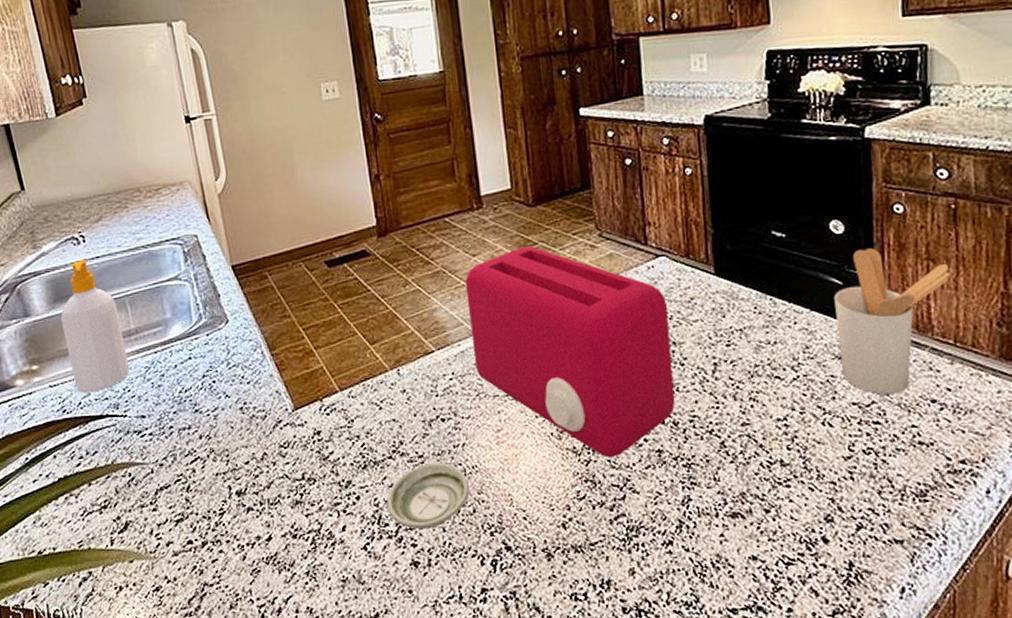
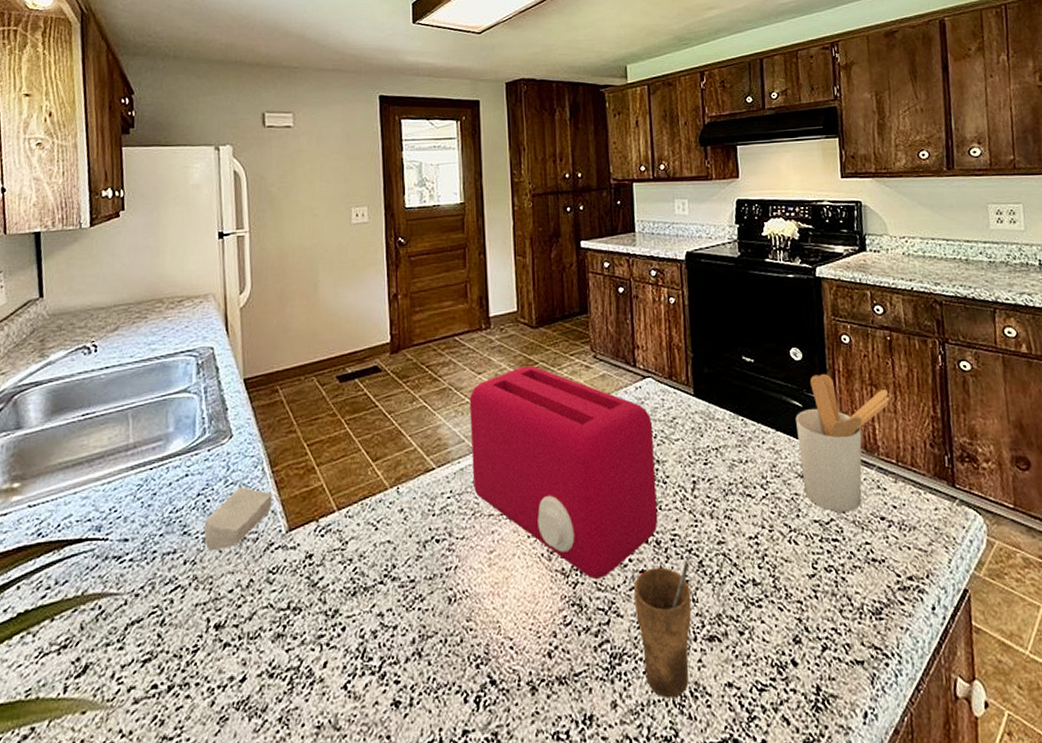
soap bottle: present [60,260,130,393] -> none [55,370,121,514]
soap bar: none [213,369,275,428] -> present [204,487,272,552]
saucer: present [386,463,469,530] -> none [373,587,458,664]
cup: none [650,443,713,568] -> present [634,562,692,699]

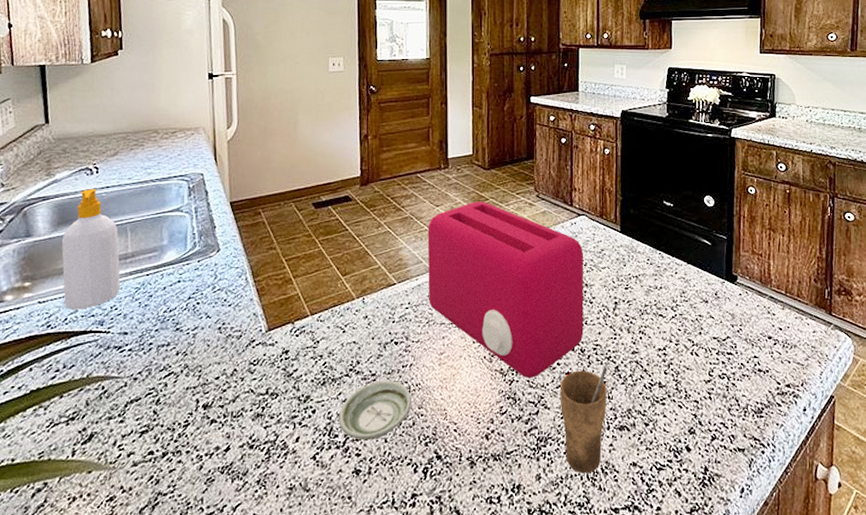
soap bottle: none [55,370,121,514] -> present [61,189,121,309]
soap bar: present [204,487,272,552] -> none [194,293,254,345]
saucer: none [373,587,458,664] -> present [339,381,411,441]
utensil holder: present [795,374,890,512] -> none [705,219,784,331]

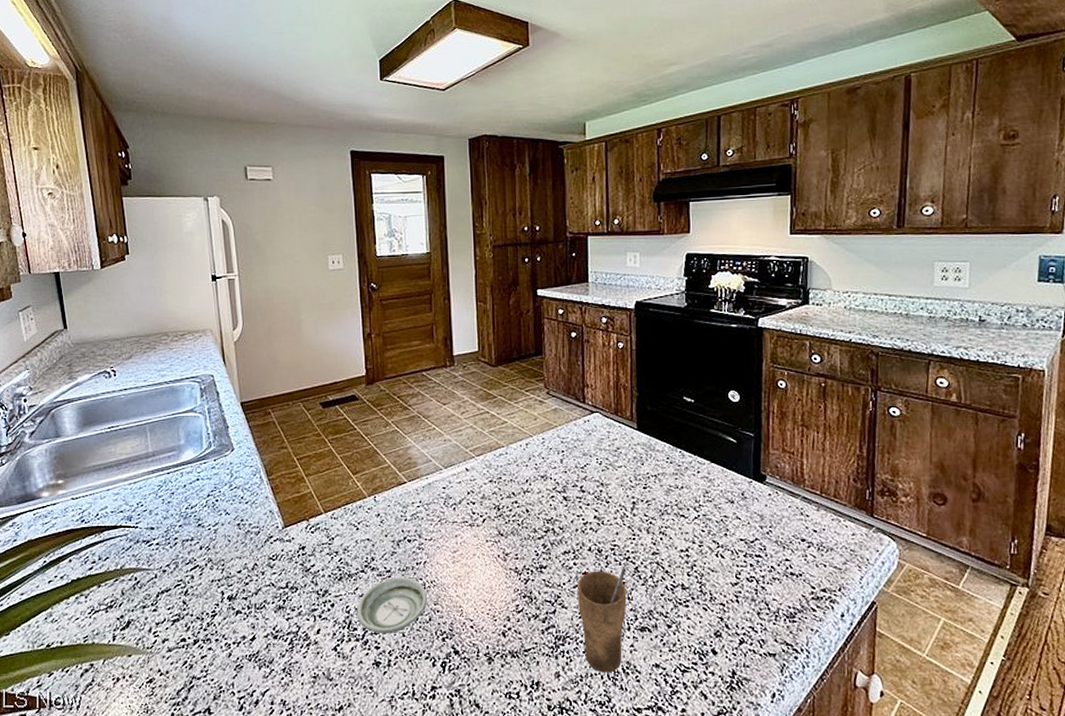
soap bottle: present [61,189,121,309] -> none [87,391,145,506]
toaster: present [427,201,584,379] -> none [436,399,601,578]

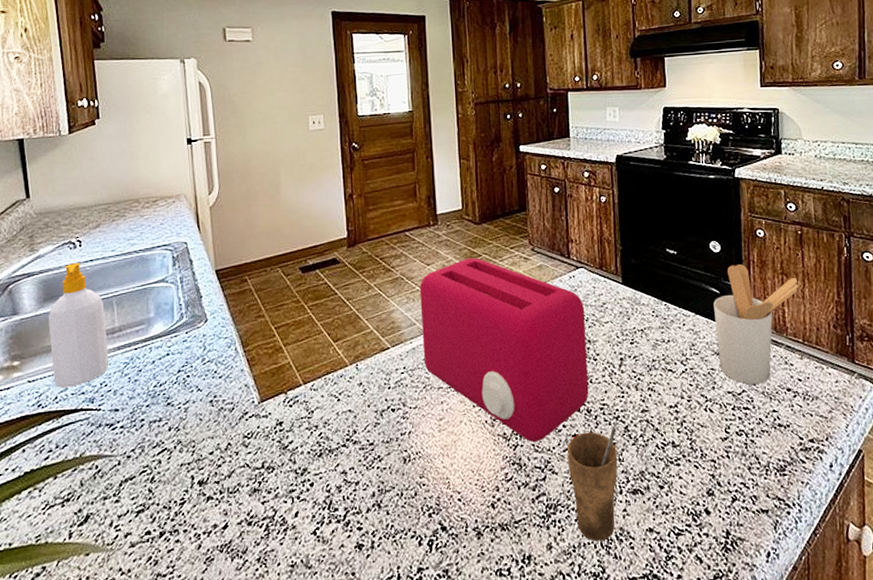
soap bottle: none [87,391,145,506] -> present [48,263,110,388]
saucer: present [357,577,427,634] -> none [338,450,412,514]
toaster: none [436,399,601,578] -> present [419,257,589,443]
utensil holder: none [729,415,819,533] -> present [713,264,799,385]

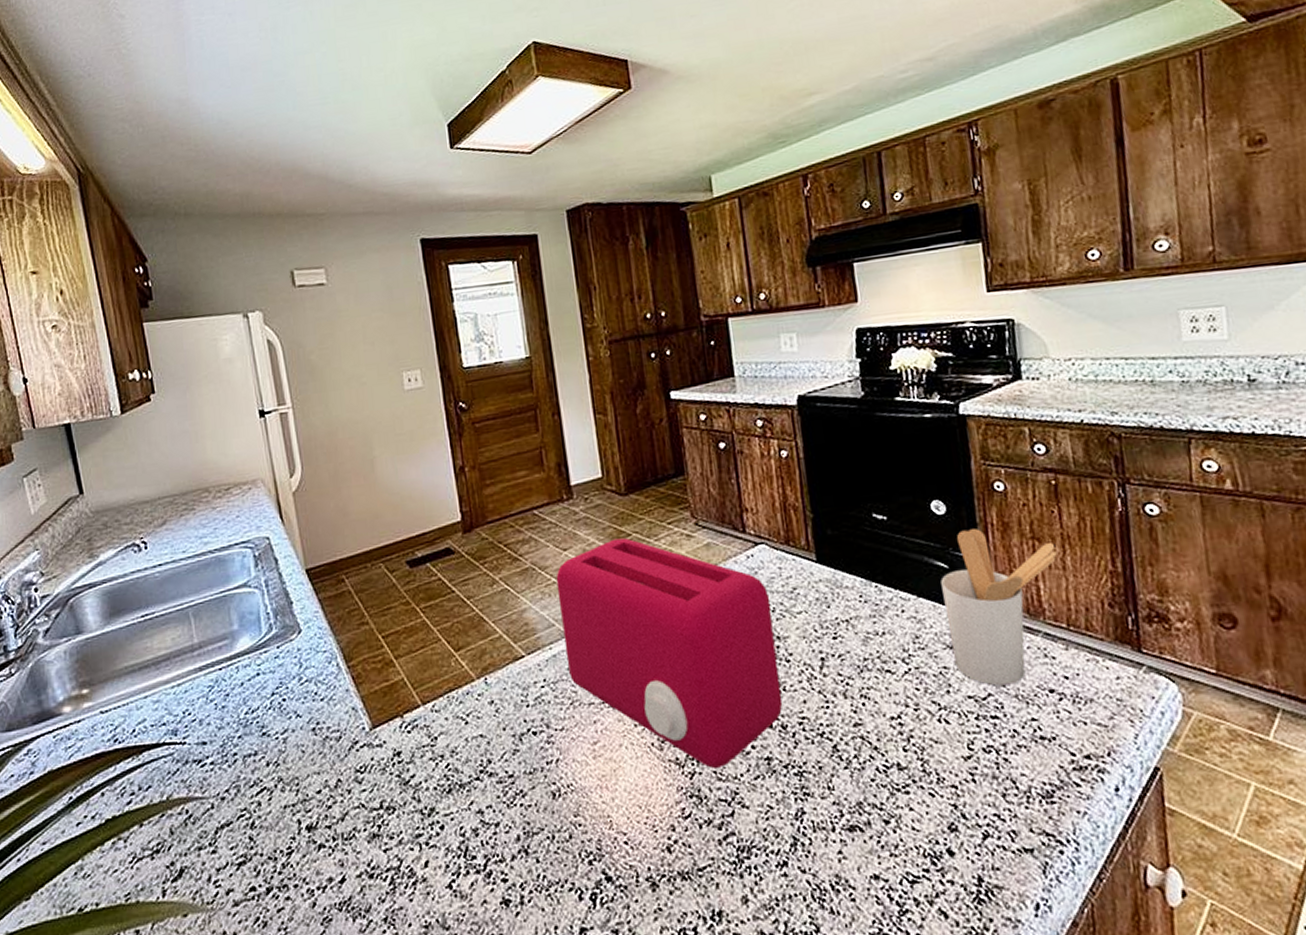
soap bottle: present [48,263,110,388] -> none [116,568,191,719]
cup: present [567,428,618,542] -> none [759,747,829,893]

